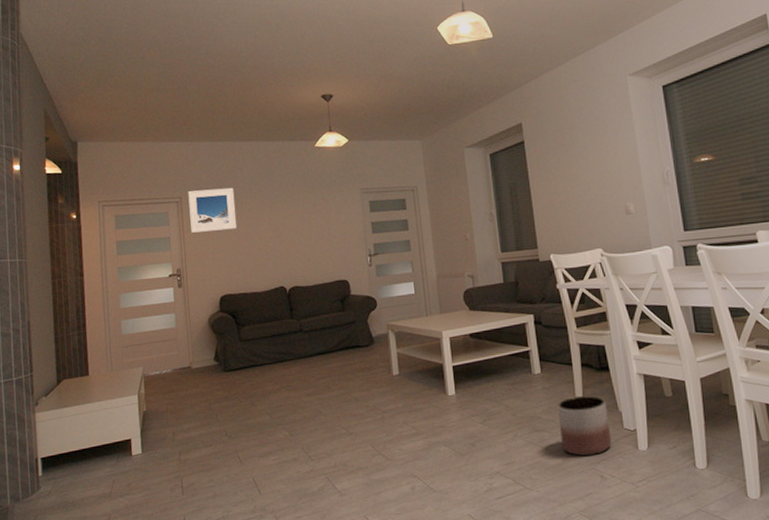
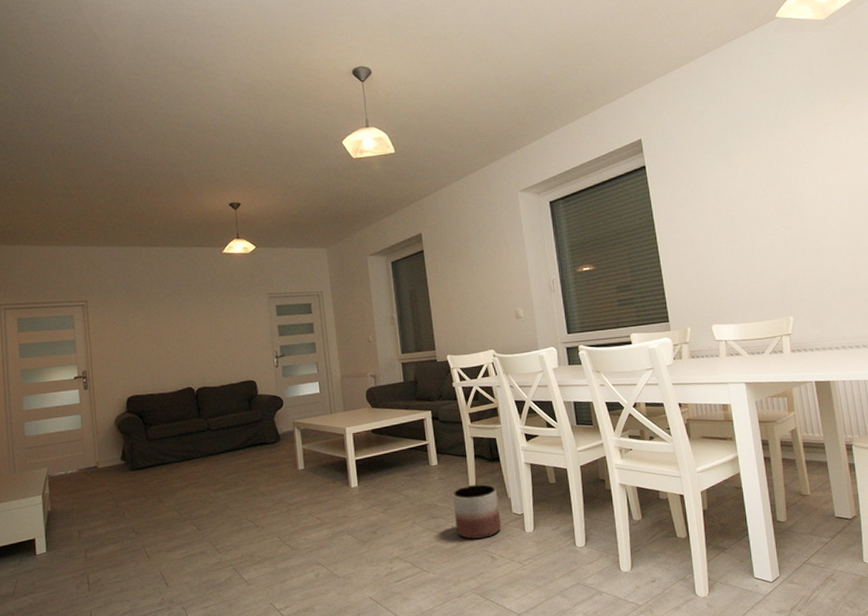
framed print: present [188,187,237,233] -> none [94,291,145,336]

